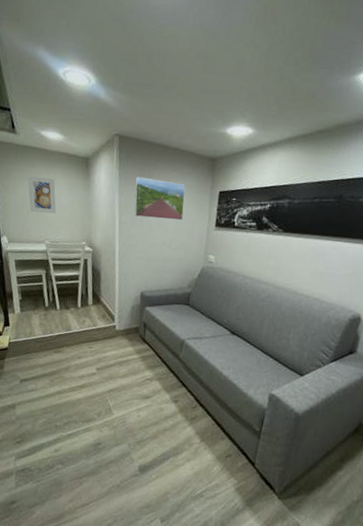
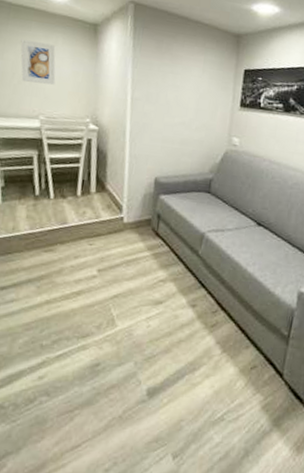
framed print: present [134,176,186,221] -> none [149,48,208,99]

